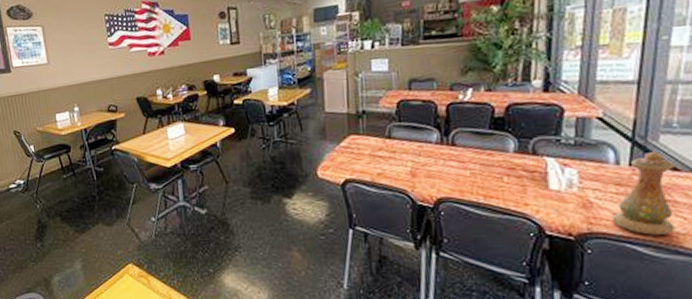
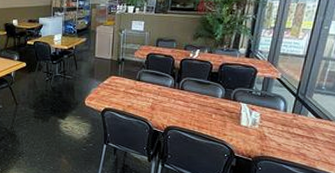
vase: present [611,150,675,235] -> none [276,104,319,160]

